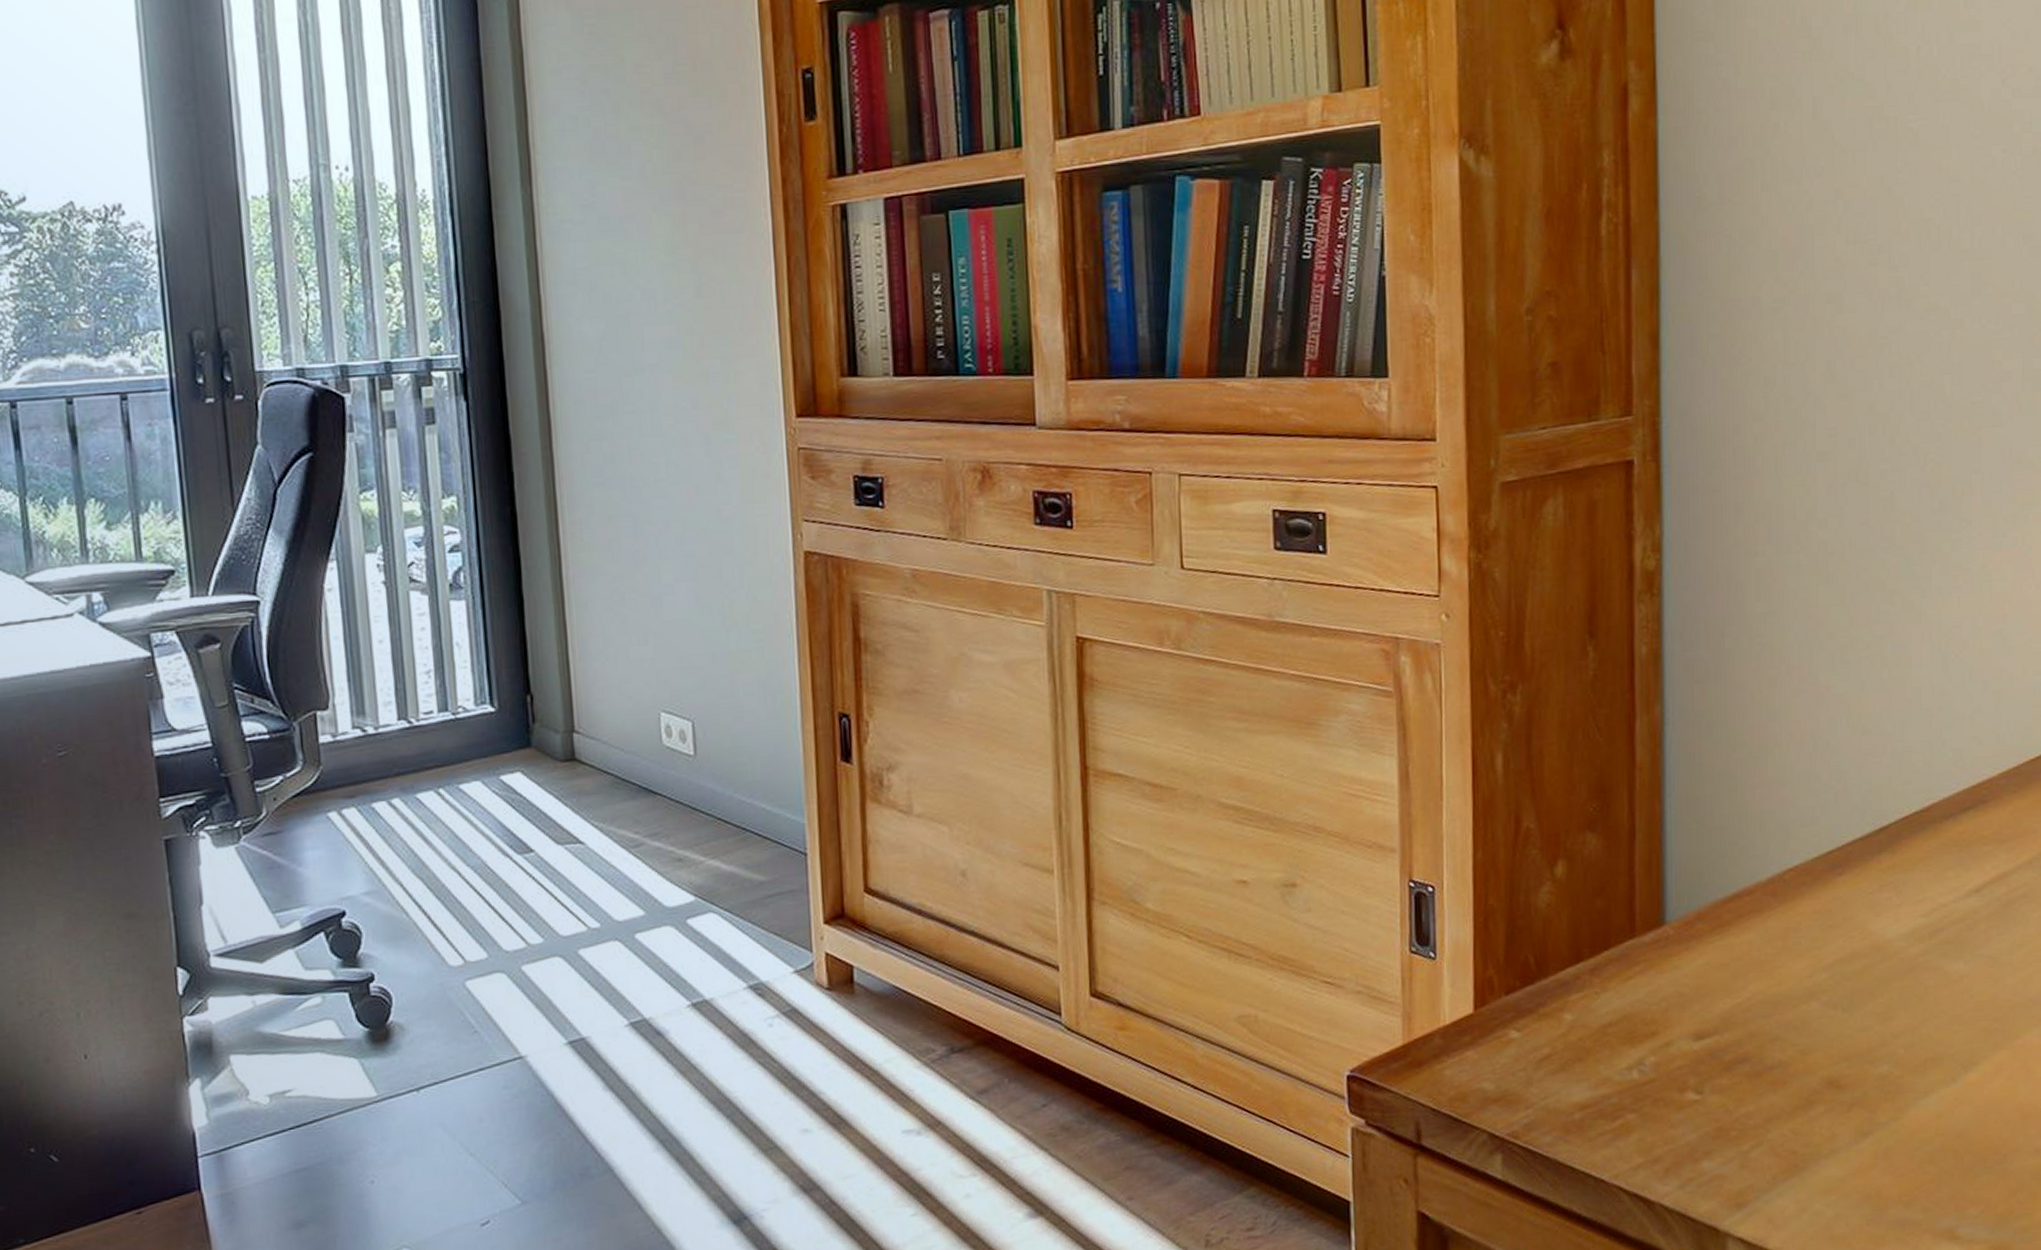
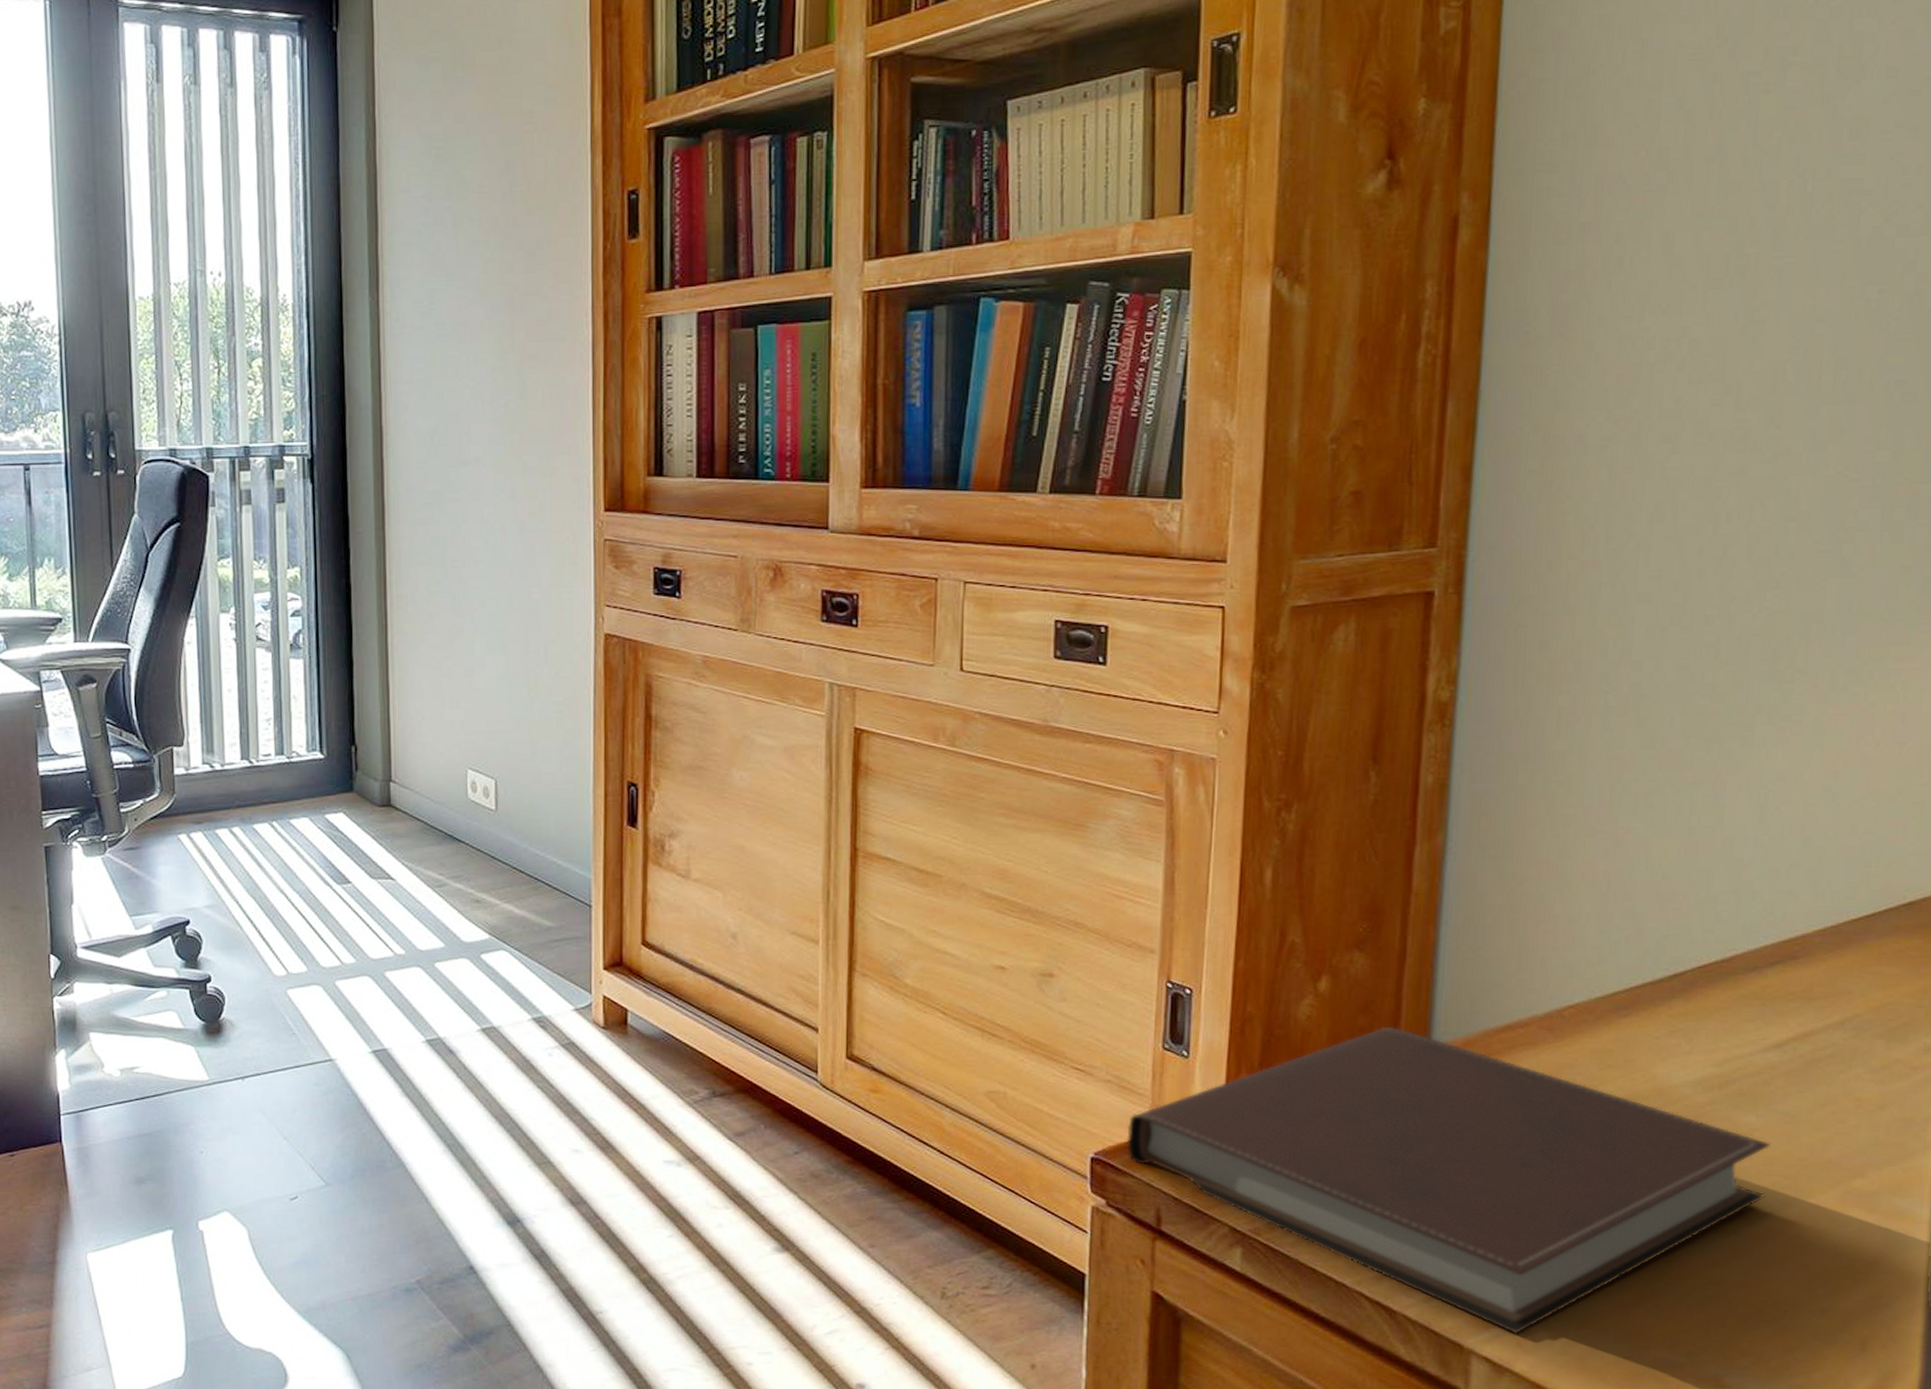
notebook: none [1381,906,1979,1211] -> present [1126,1026,1770,1334]

